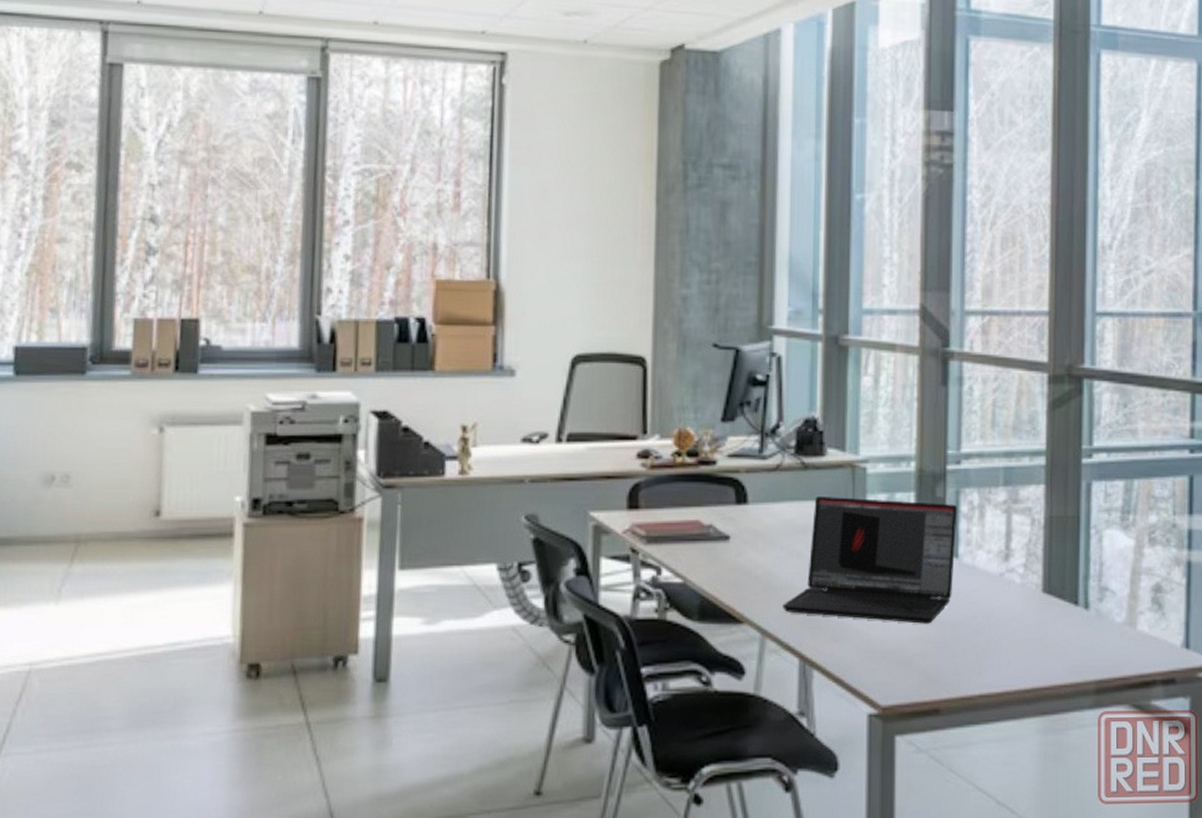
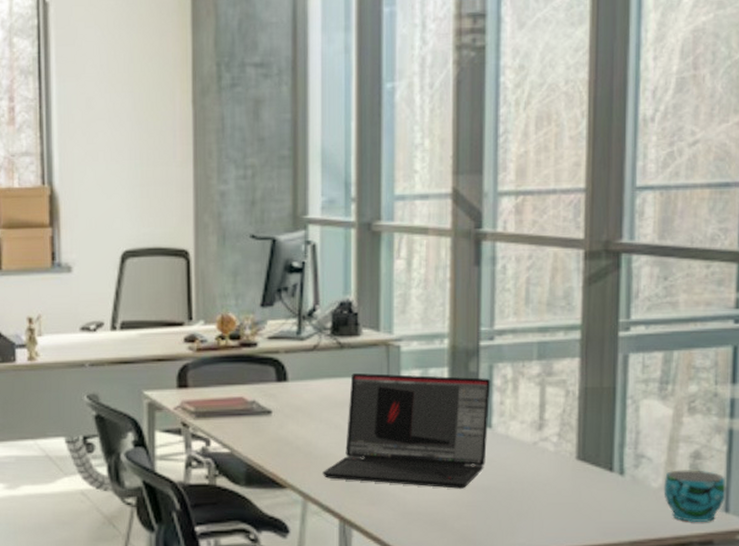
cup: none [1127,604,1186,660] -> present [663,470,726,523]

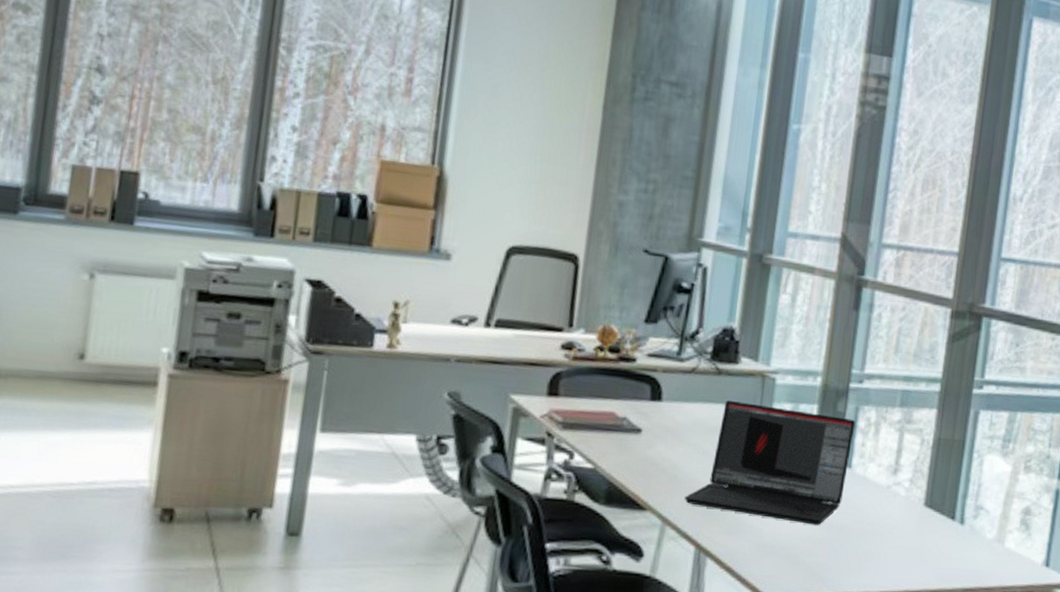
cup: present [663,470,726,523] -> none [996,523,1050,576]

